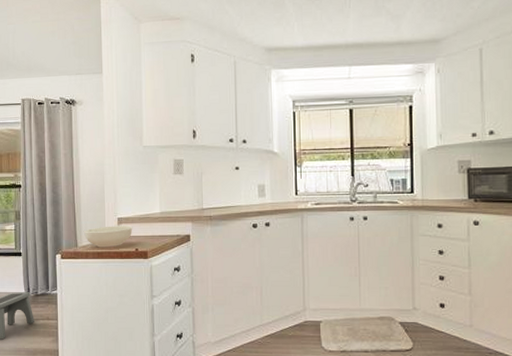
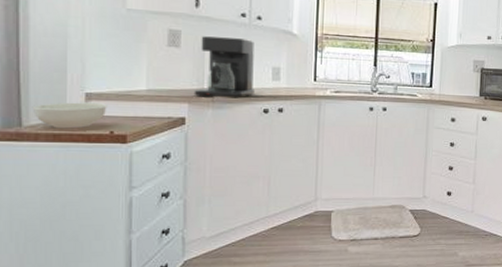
coffee maker: none [195,161,245,216] -> present [194,36,256,98]

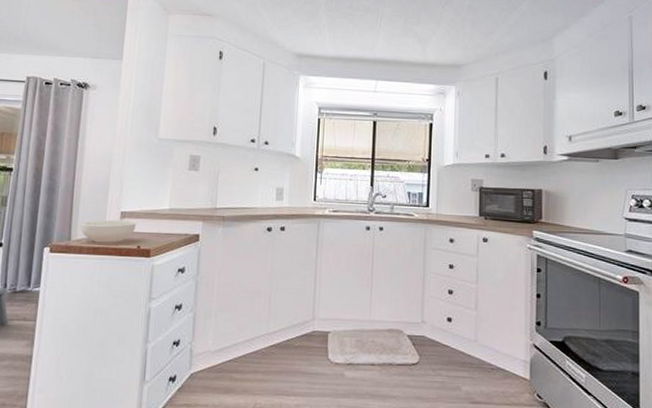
coffee maker: present [194,36,256,98] -> none [207,160,261,217]

